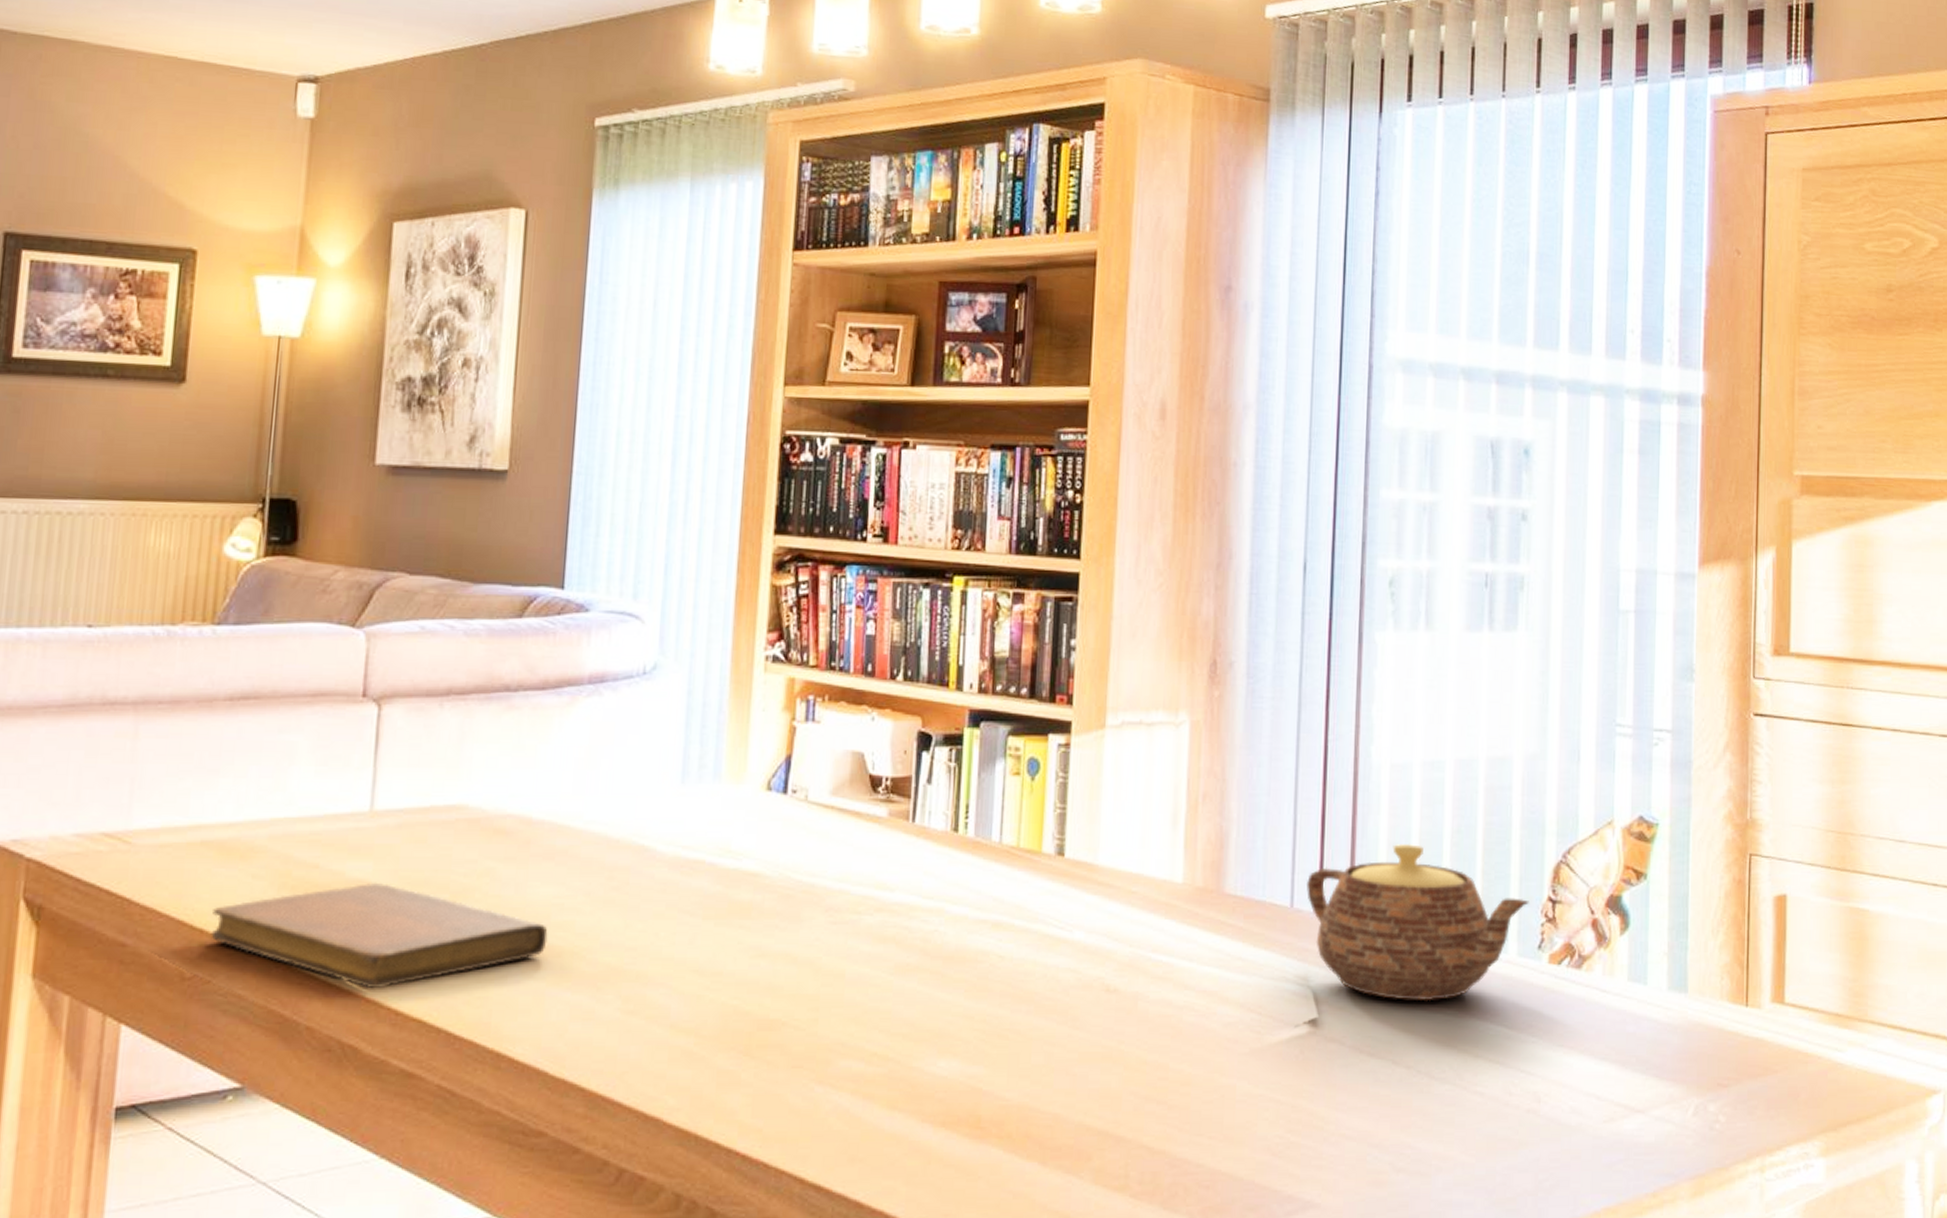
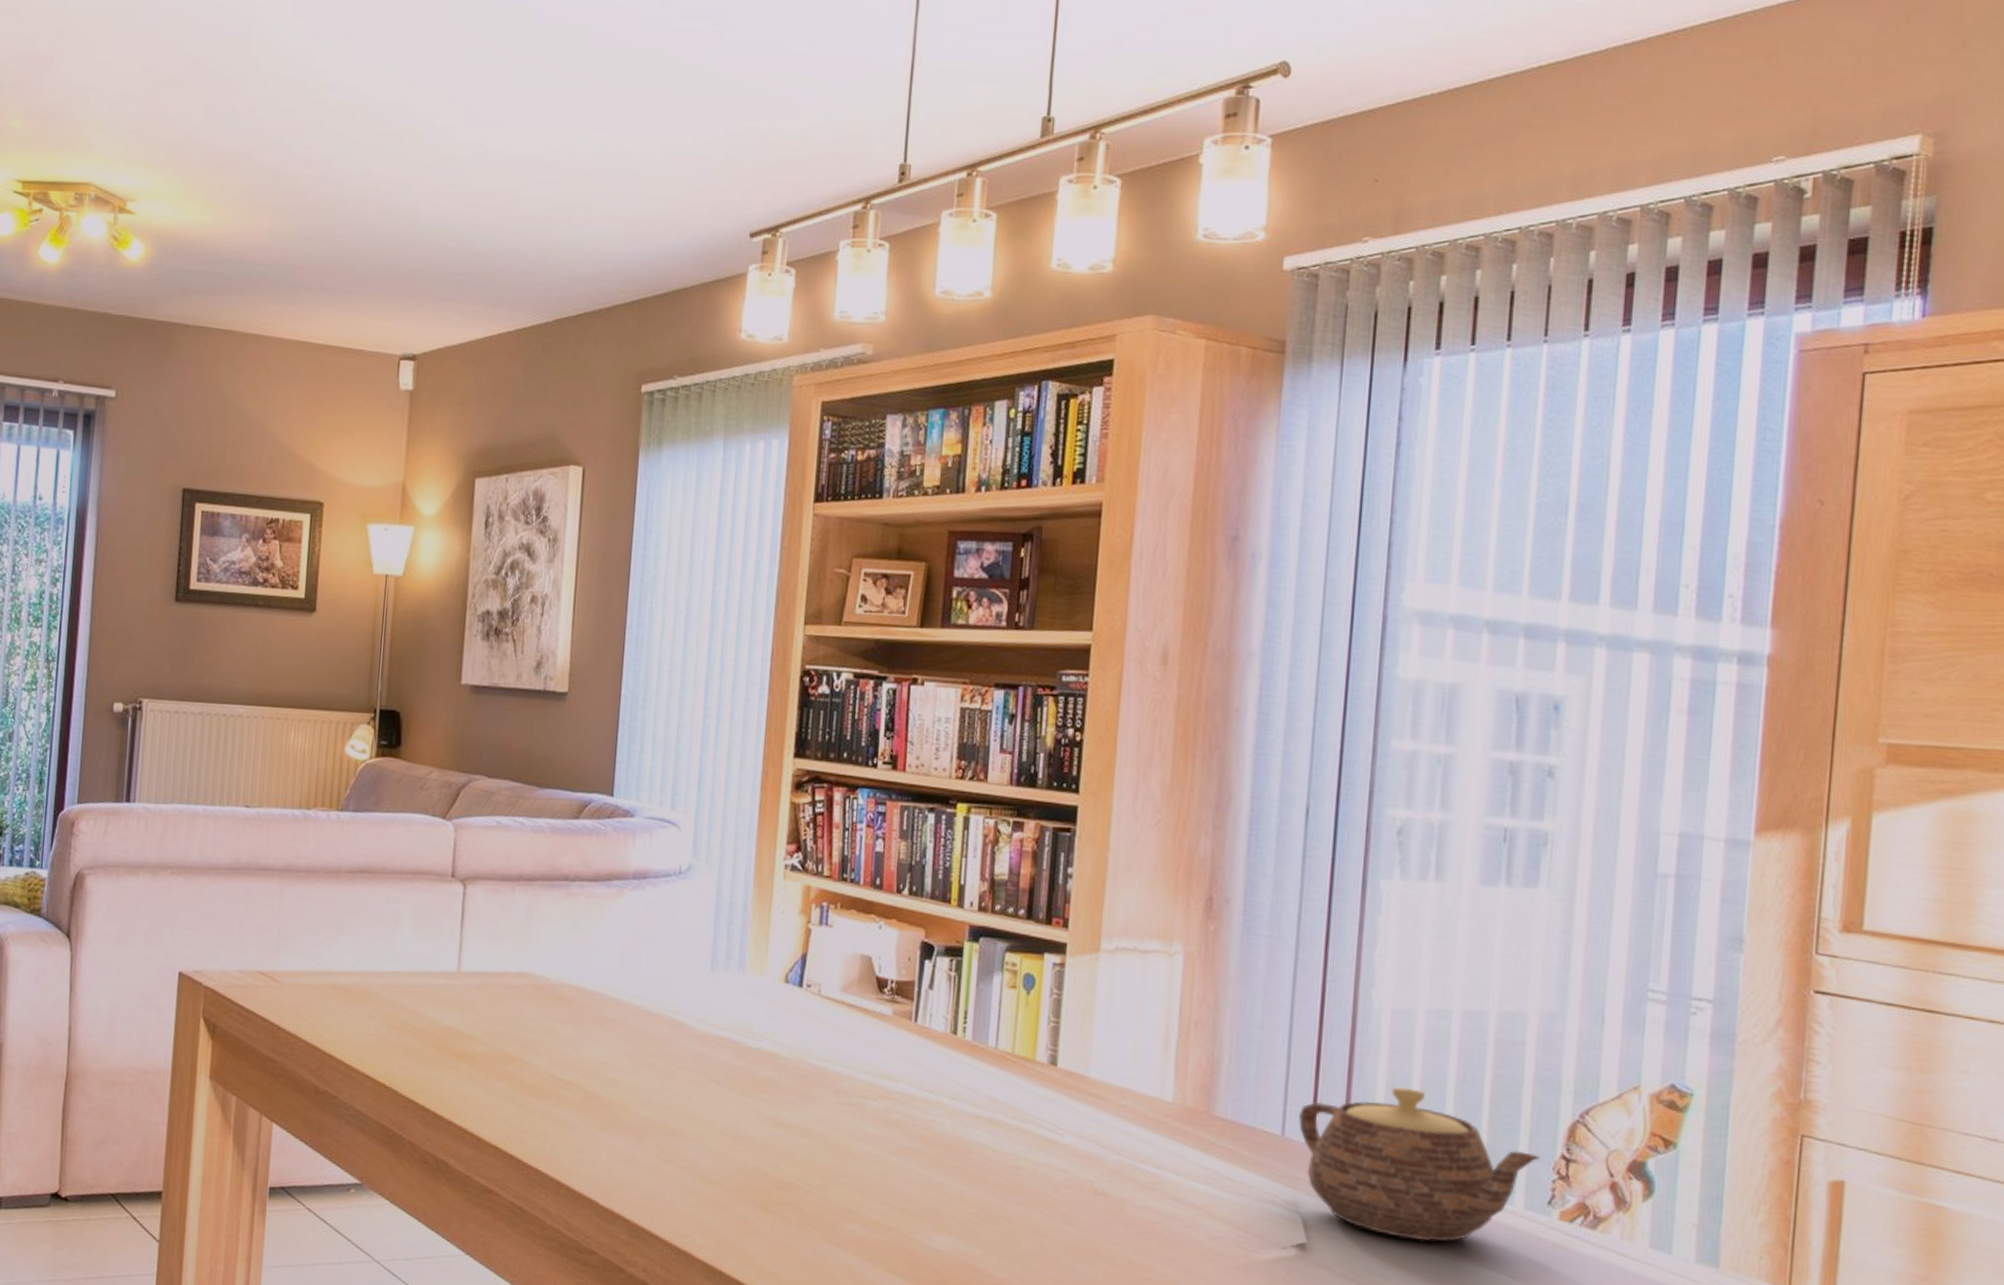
notebook: present [211,882,548,988] -> none [337,1030,599,1117]

